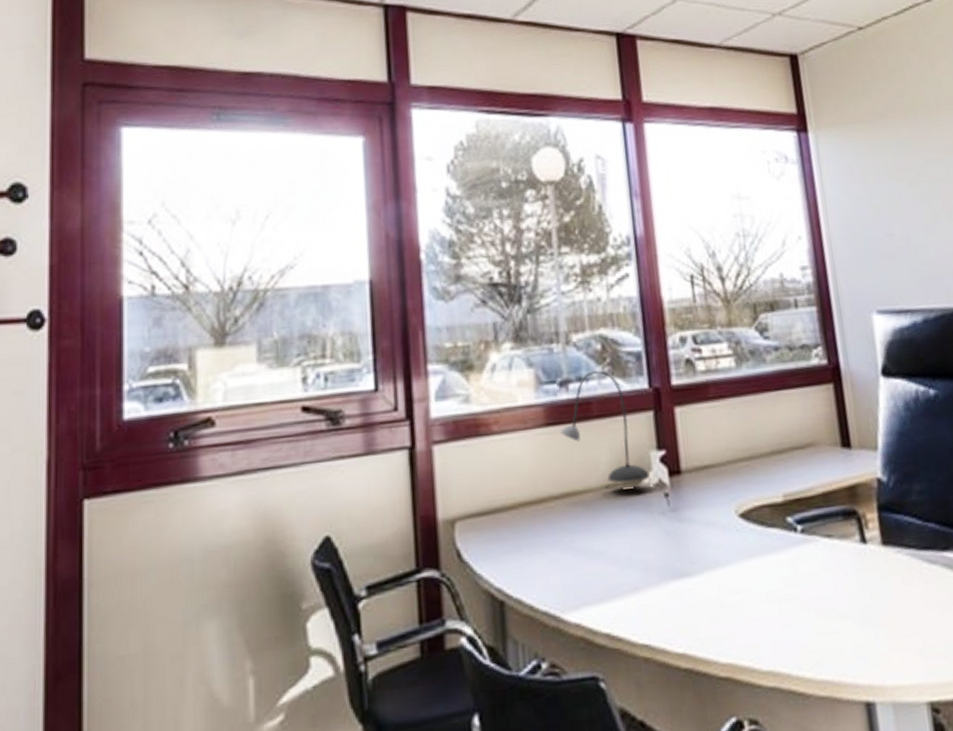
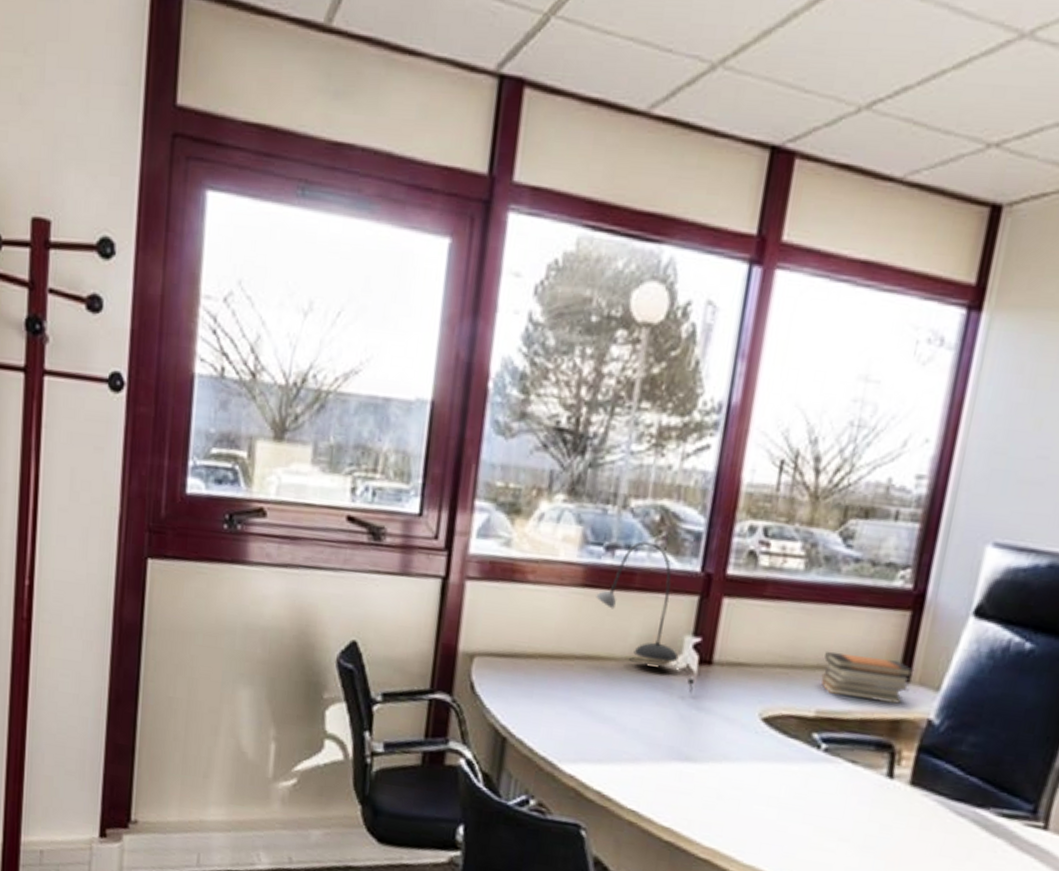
book stack: none [775,429,854,475] -> present [821,651,915,704]

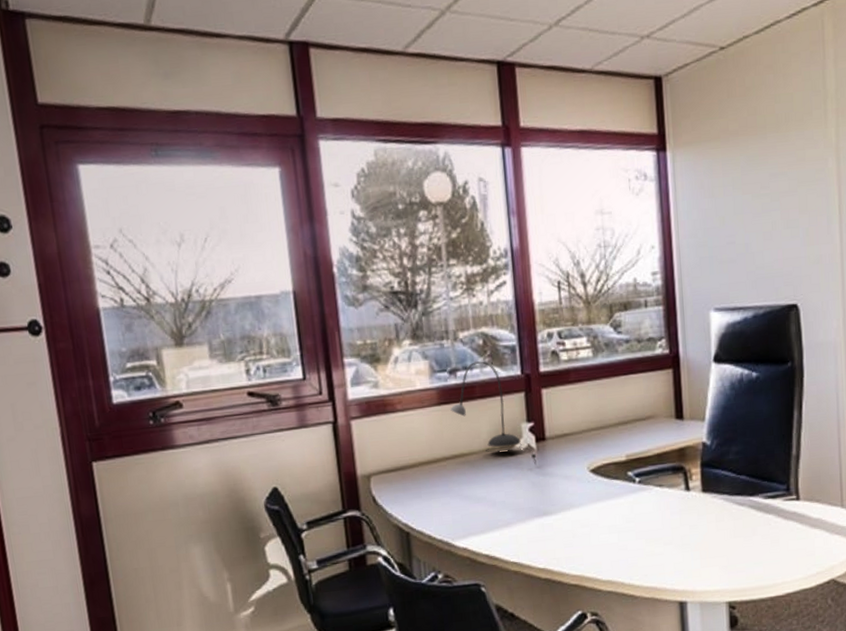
book stack: present [821,651,915,704] -> none [622,405,685,440]

